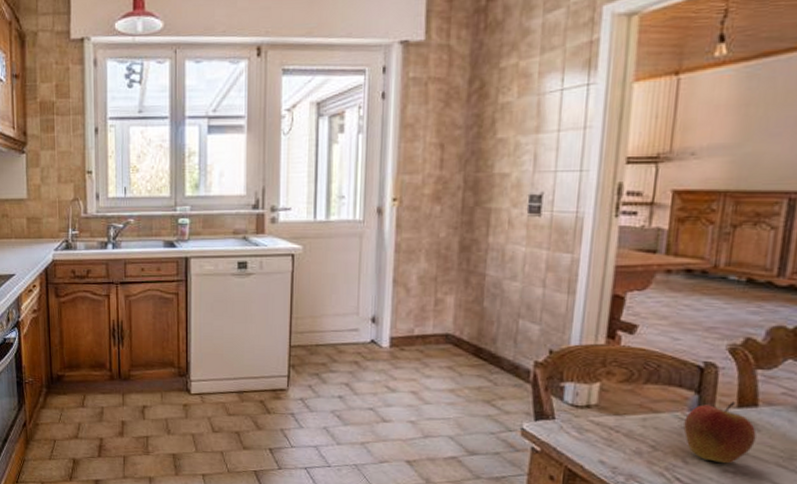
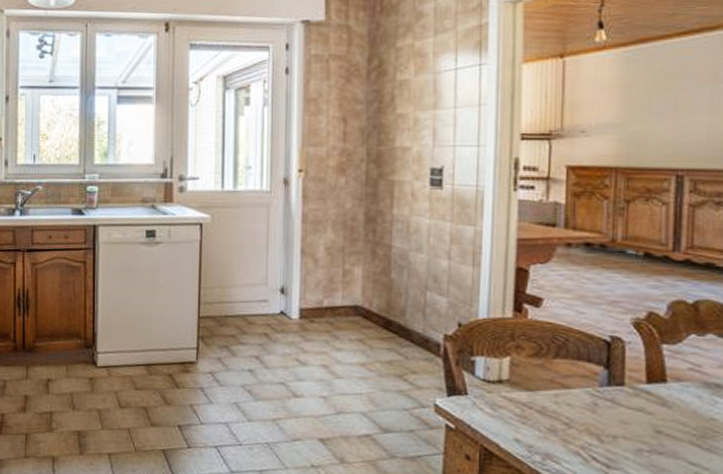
apple: present [683,402,757,464] -> none [596,377,668,442]

